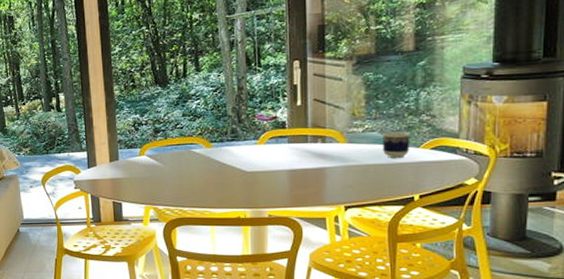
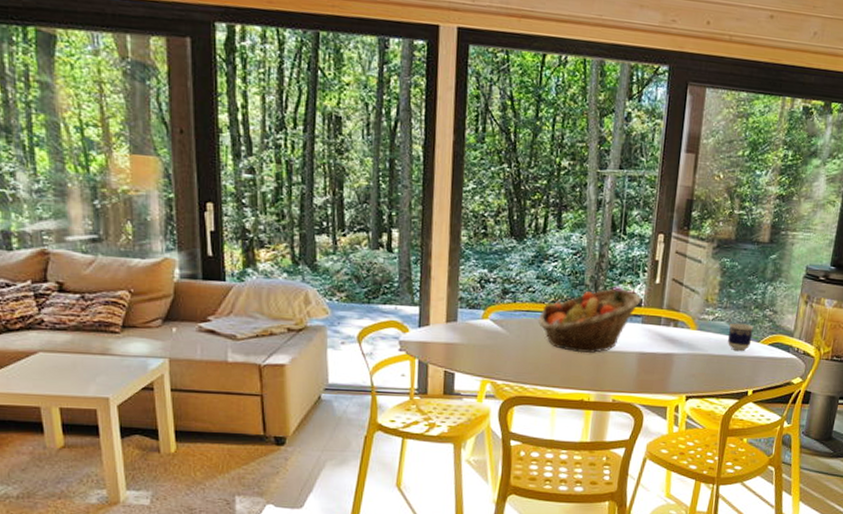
fruit basket: none [188,115,285,176] -> present [538,288,642,354]

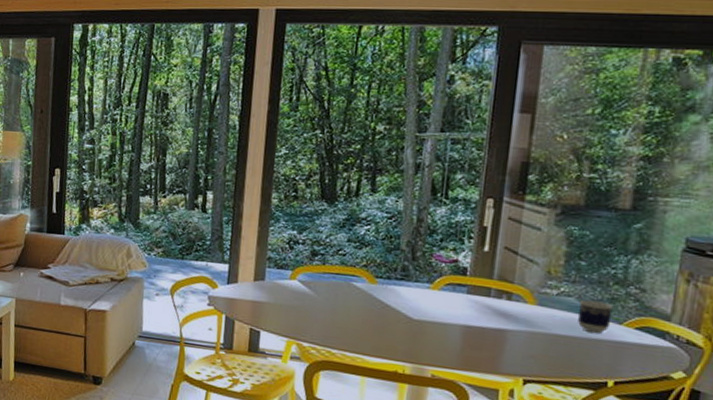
fruit basket: present [538,288,642,354] -> none [348,254,467,323]

